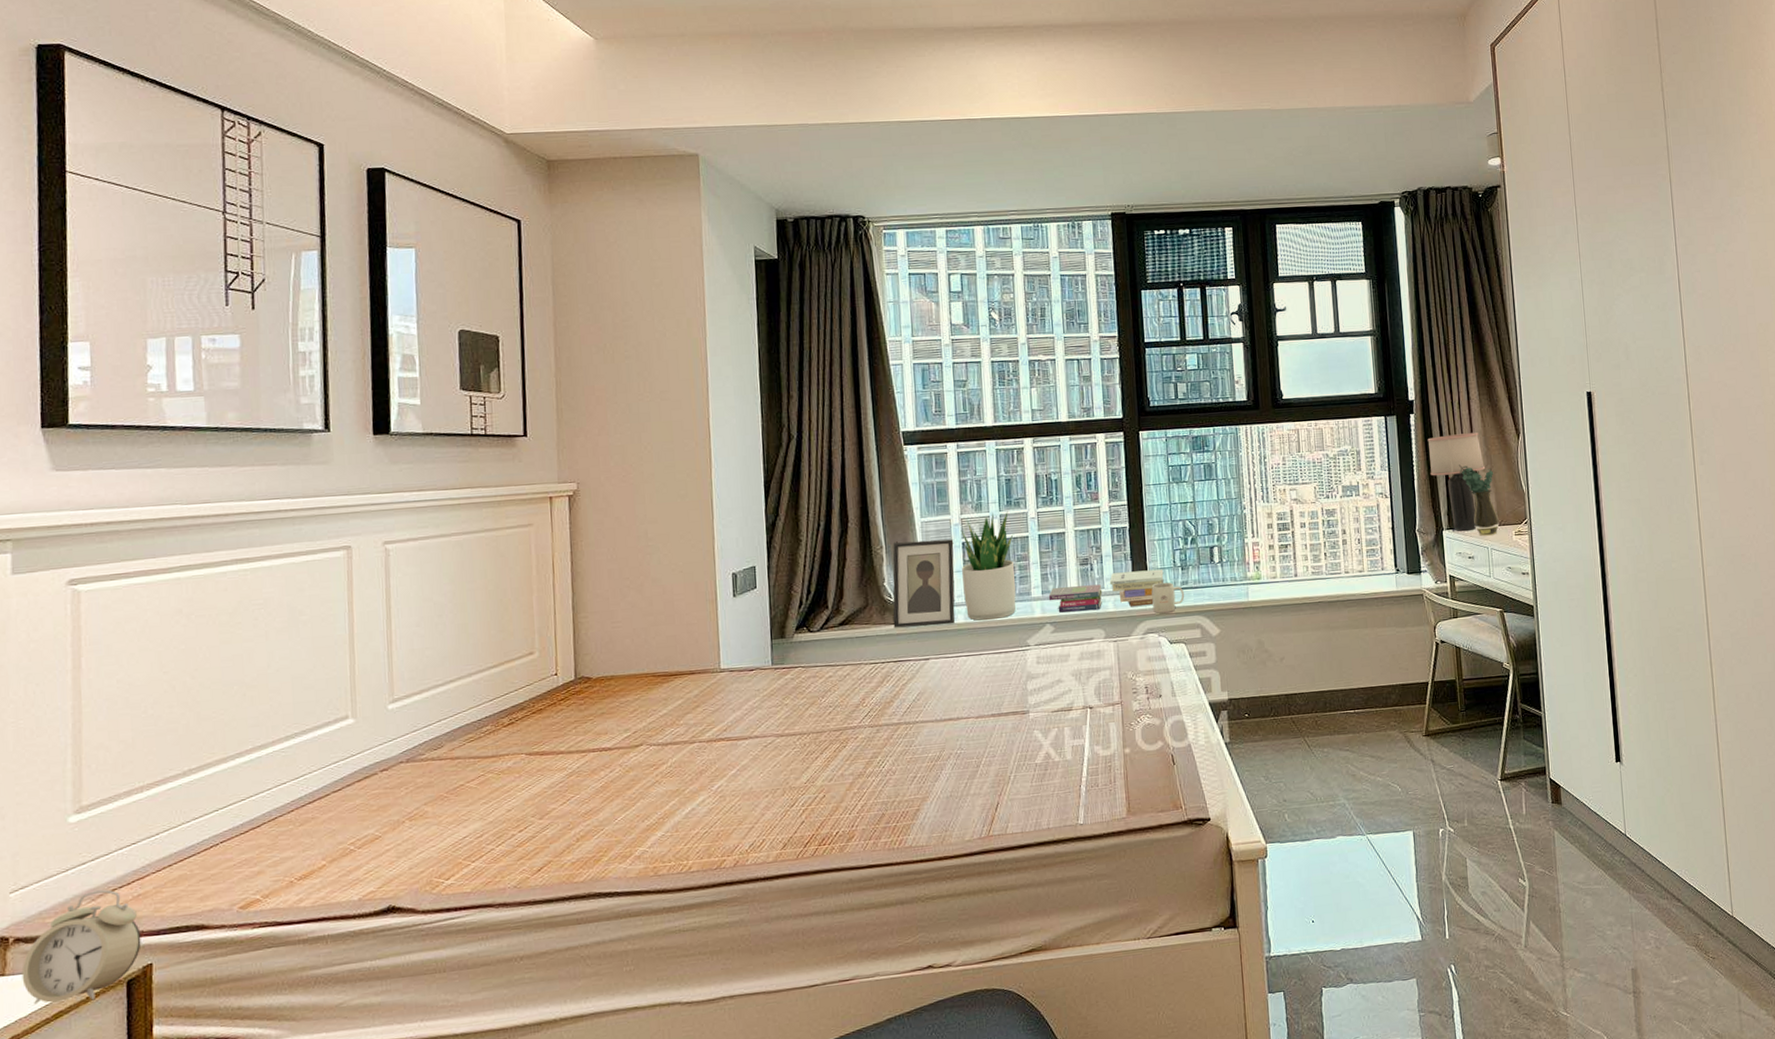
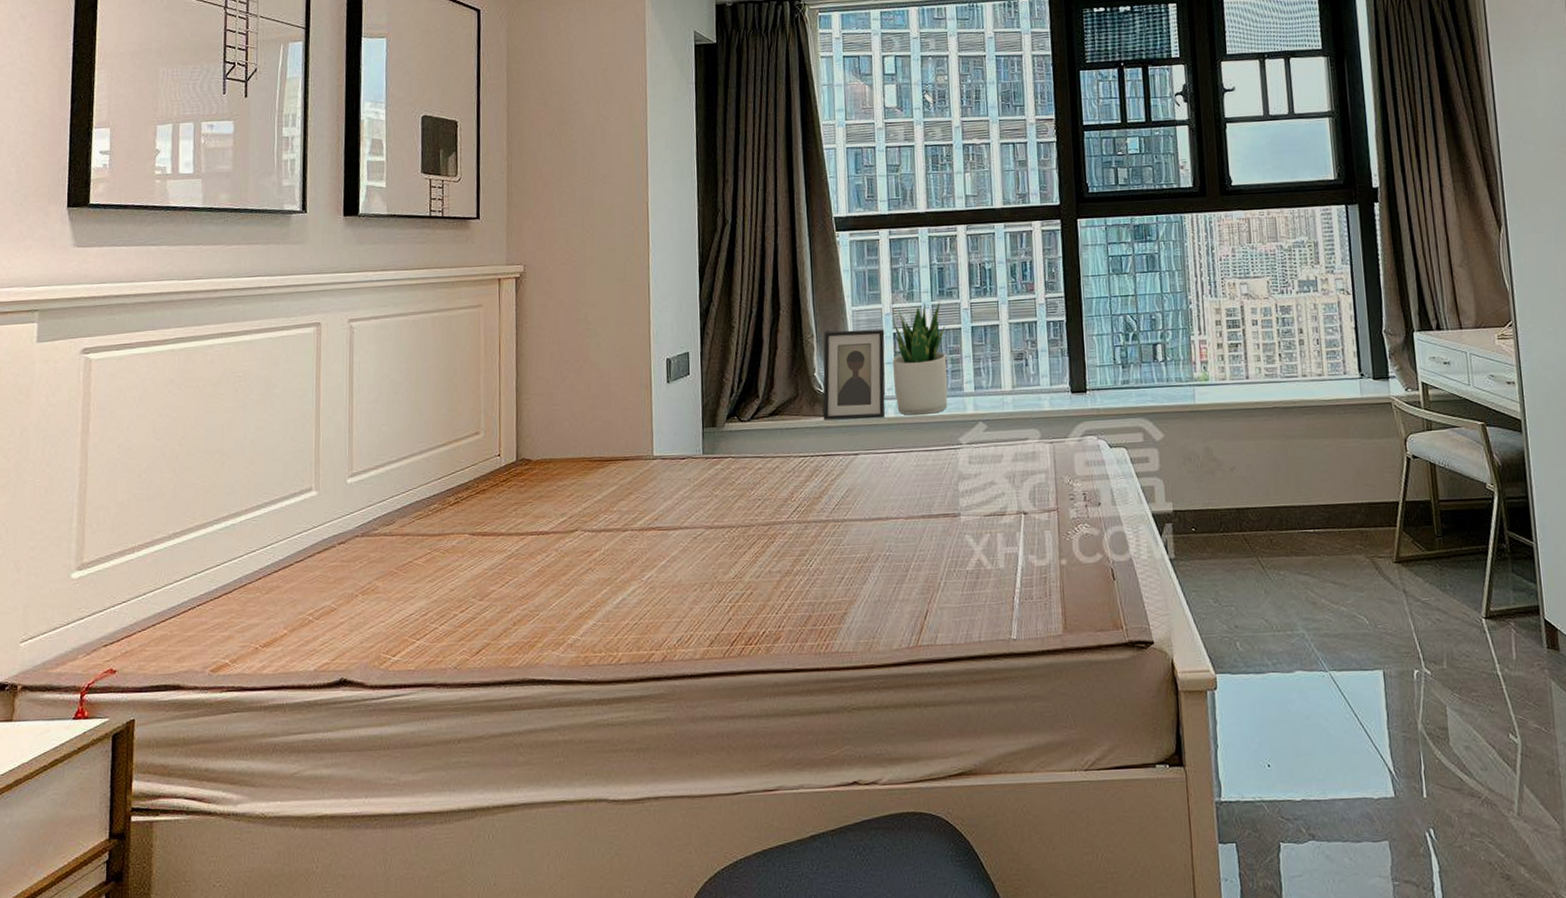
alarm clock: present [21,889,141,1005] -> none [26,645,126,751]
books: present [1048,584,1103,613] -> none [981,381,1038,410]
books: present [1109,569,1164,607] -> none [1045,366,1104,407]
mug: present [1151,582,1185,613] -> none [1090,380,1126,414]
table lamp: present [1427,432,1486,532] -> none [1394,223,1462,334]
vase: present [1458,465,1500,536] -> none [1430,259,1479,339]

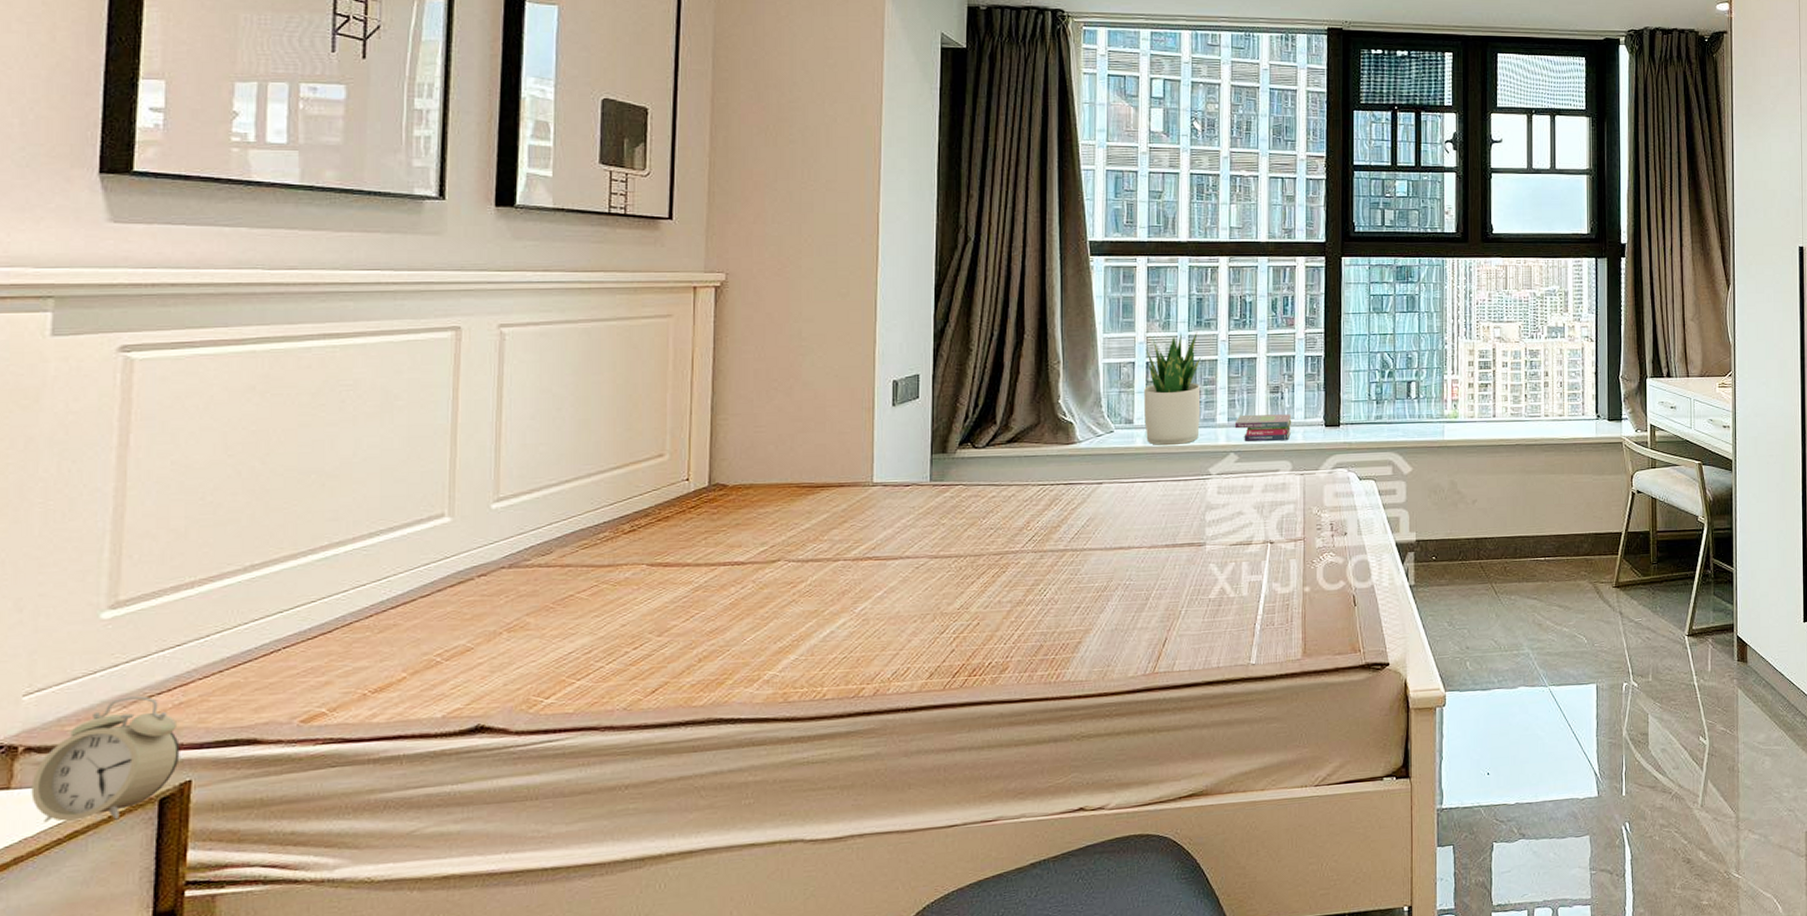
alarm clock: none [26,645,126,751] -> present [31,696,180,823]
picture frame: present [823,329,886,421] -> none [1066,357,1137,449]
books: none [981,381,1038,410] -> present [1234,414,1292,442]

